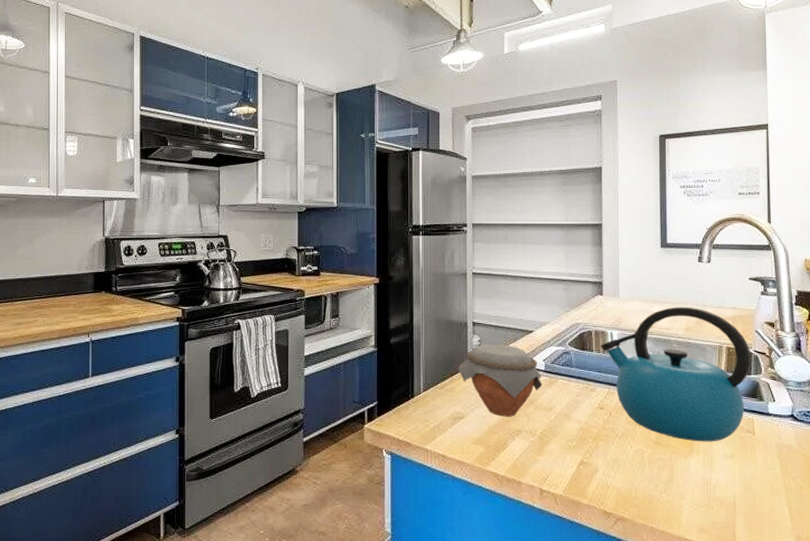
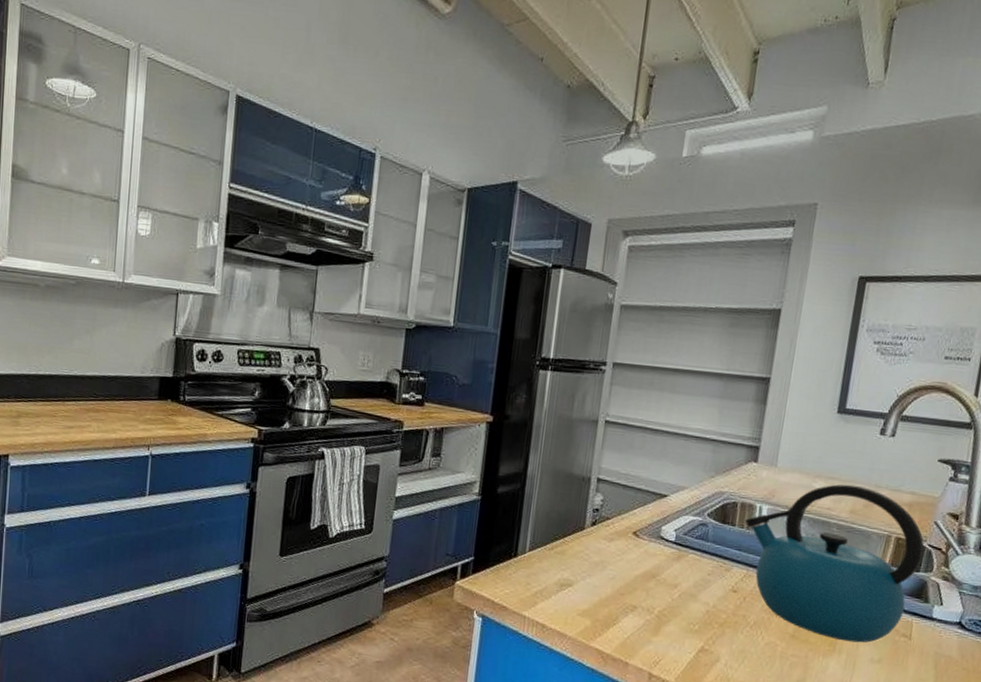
jar: present [458,344,542,417] -> none [572,505,670,590]

